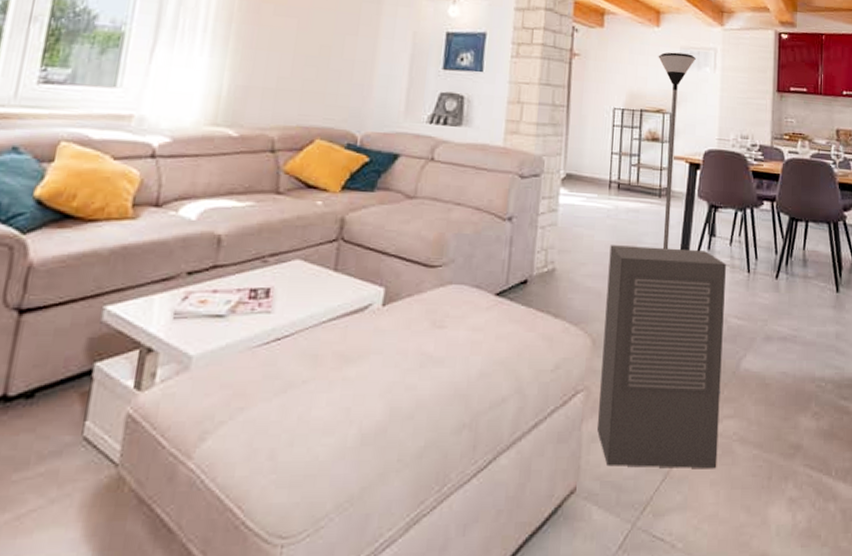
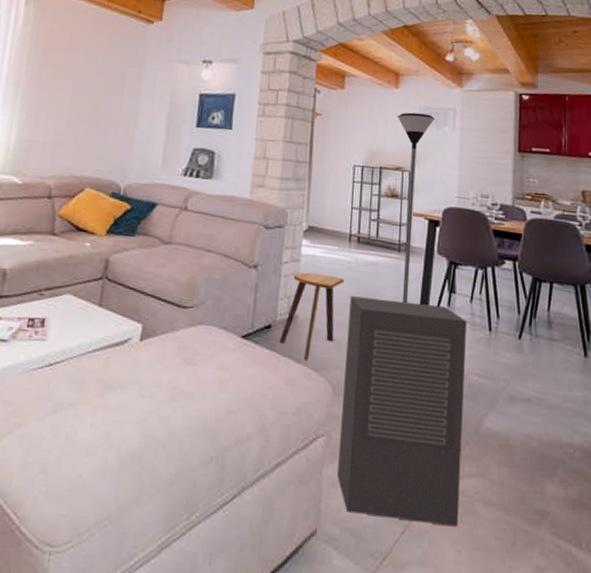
stool: none [536,222,605,315] -> present [280,272,345,361]

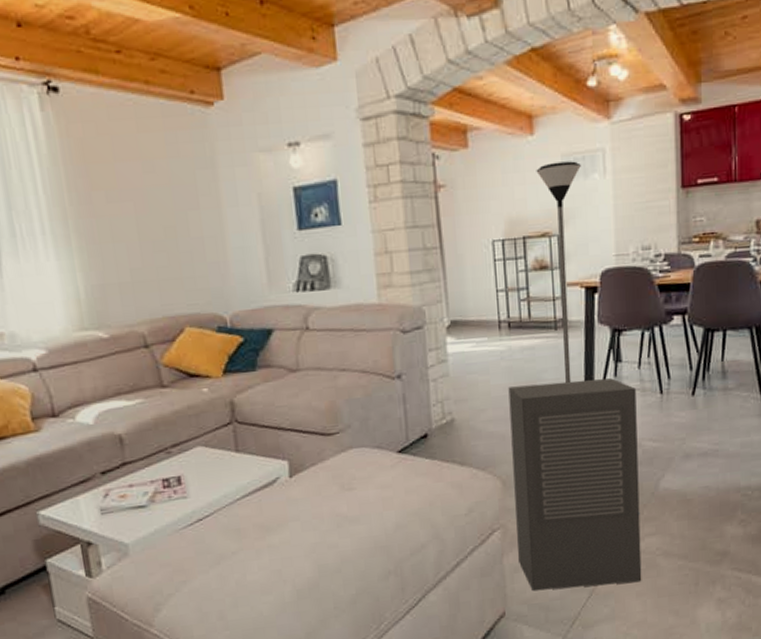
stool: present [280,272,345,361] -> none [439,369,500,462]

